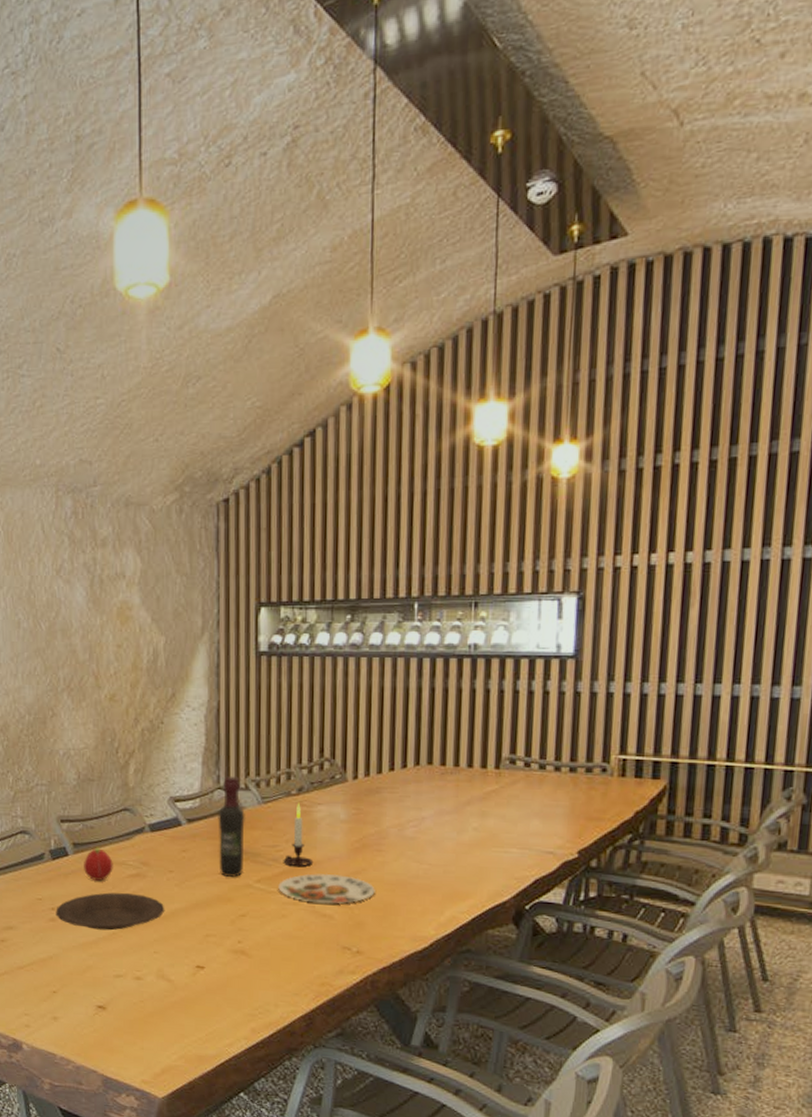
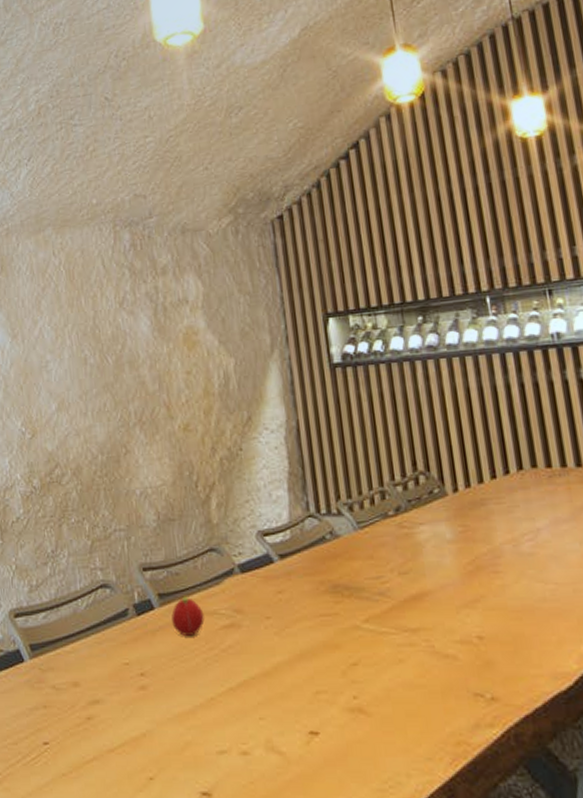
plate: present [56,892,165,931] -> none [145,647,267,696]
wine bottle: present [218,776,245,877] -> none [311,501,348,618]
plate: present [278,873,375,904] -> none [389,604,500,642]
candle: present [283,802,314,868] -> none [390,524,425,601]

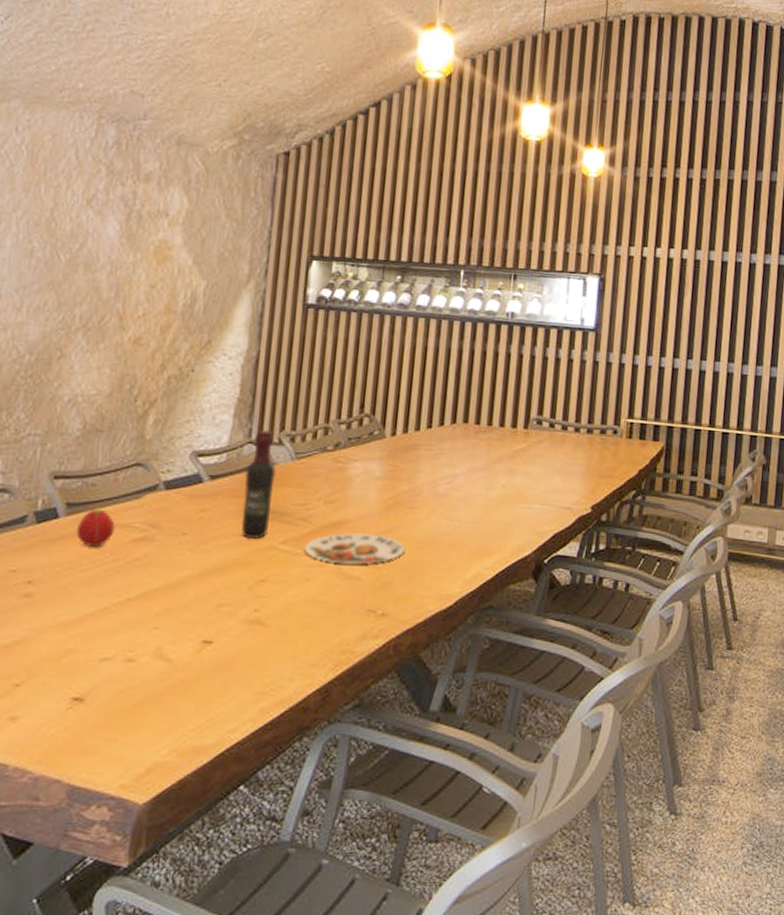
wine bottle: none [311,501,348,618] -> present [241,430,276,539]
plate: none [389,604,500,642] -> present [305,532,405,565]

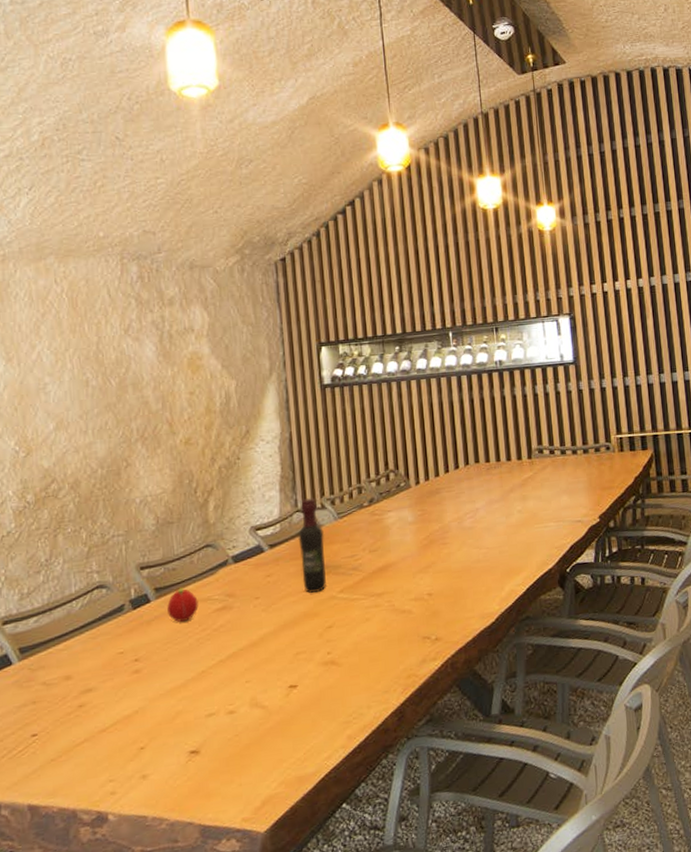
plate: present [305,532,405,565] -> none [360,571,445,602]

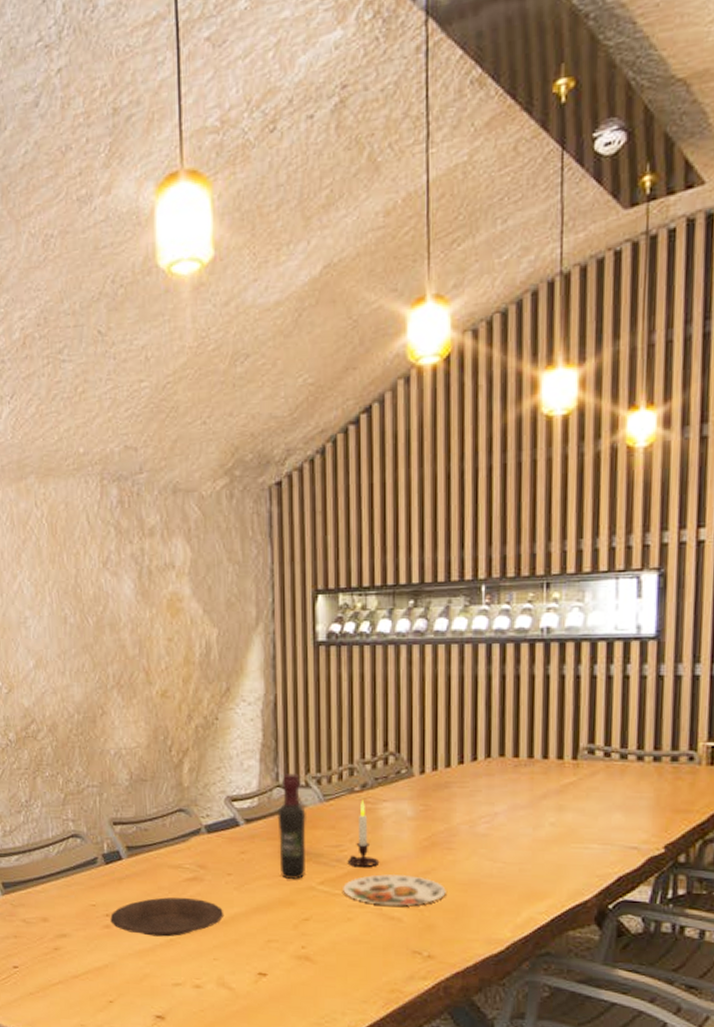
plate: none [139,626,254,673] -> present [110,897,224,937]
fruit: present [167,587,199,622] -> none [138,850,169,885]
plate: none [360,571,445,602] -> present [343,873,446,906]
candle: none [362,512,389,573] -> present [347,799,380,868]

